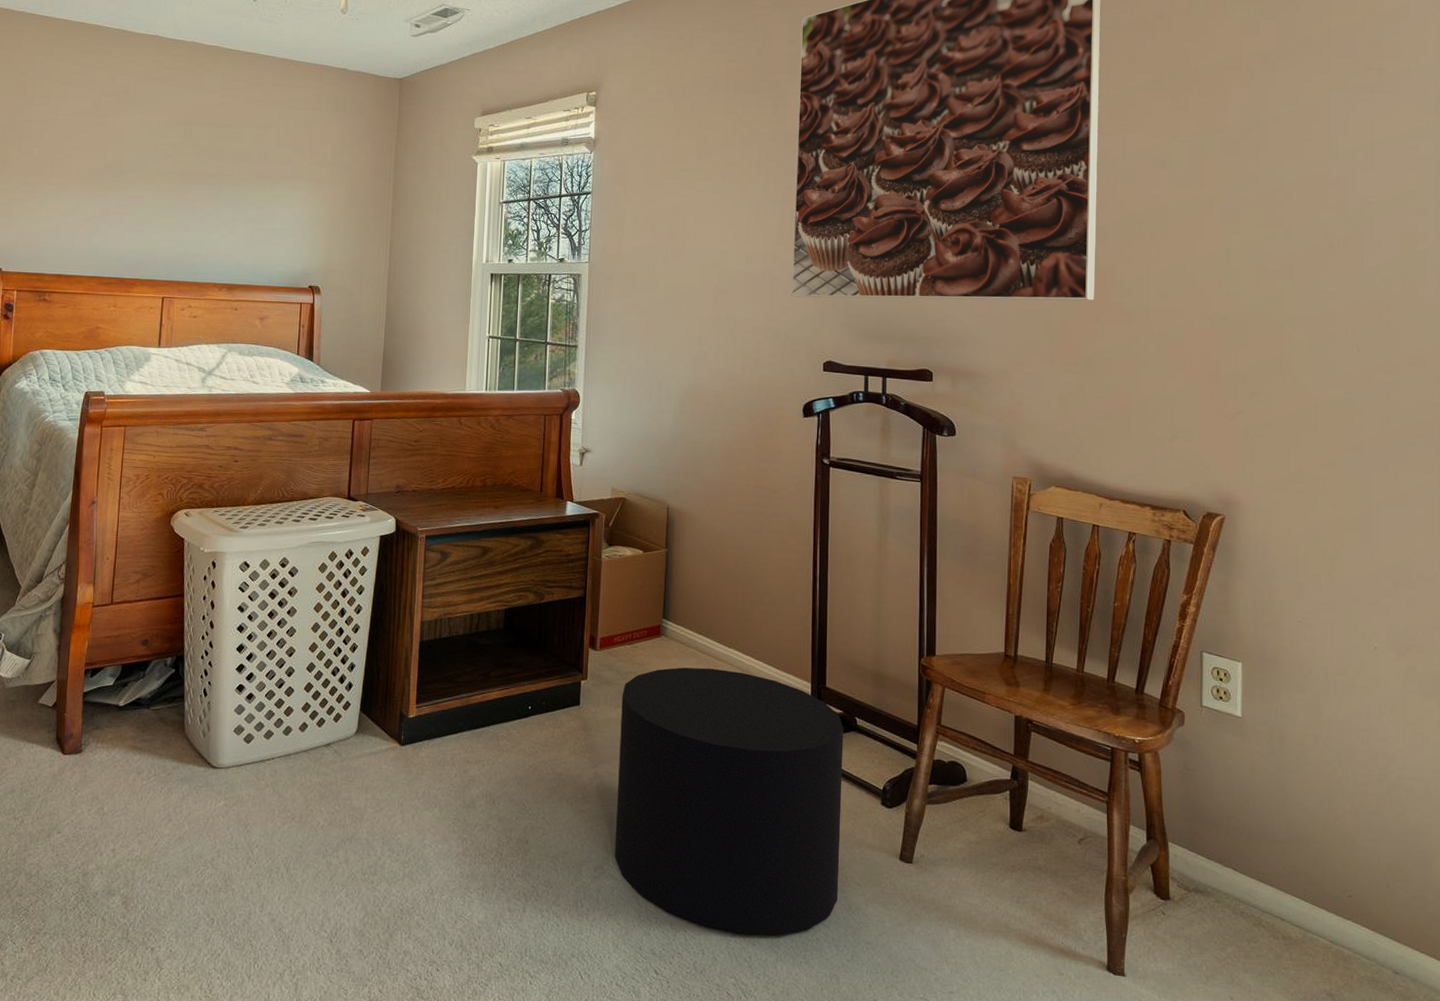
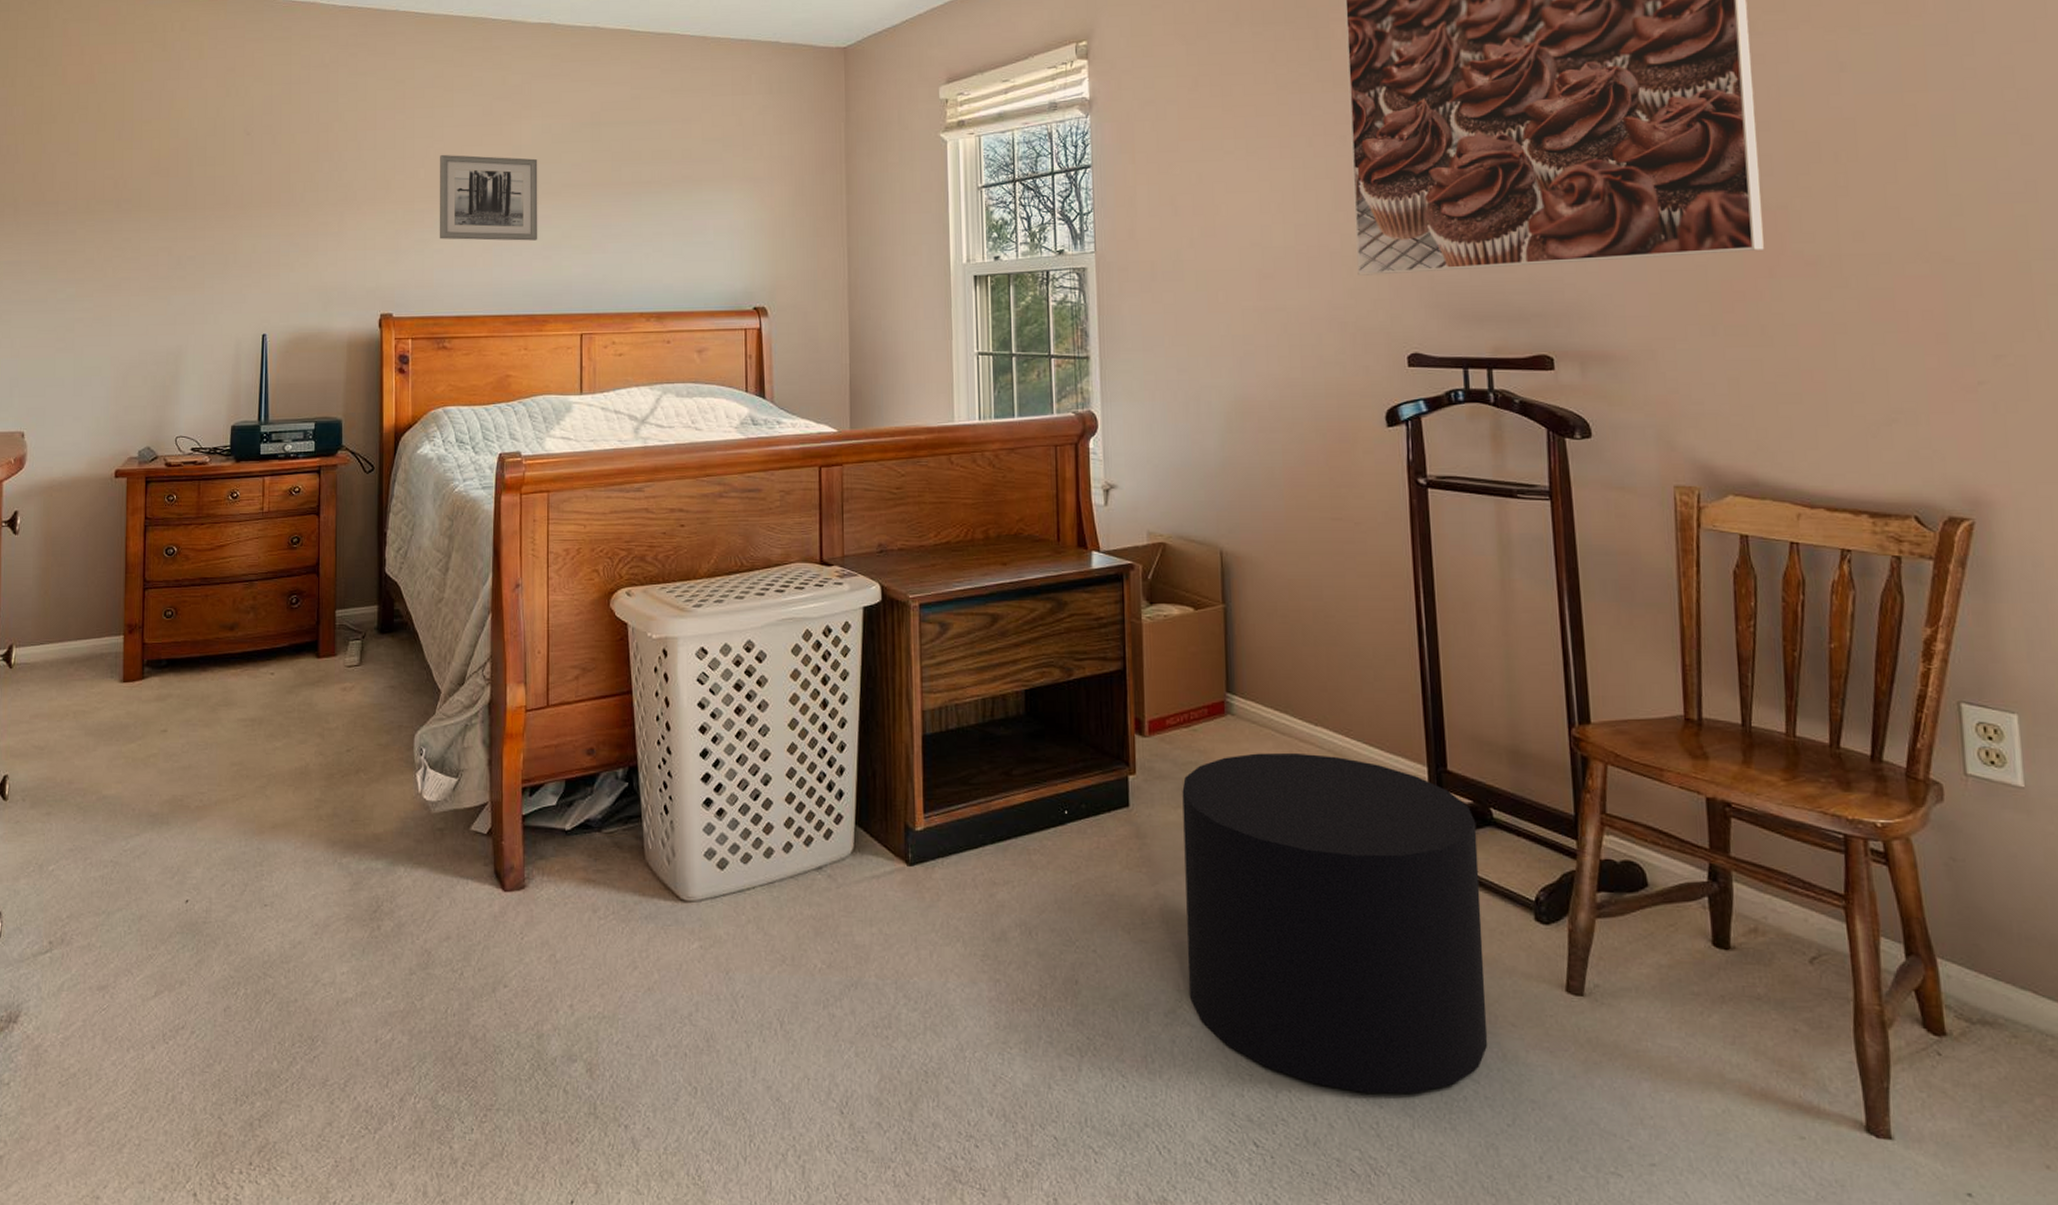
wall art: none [47,137,137,216] -> present [439,154,538,241]

